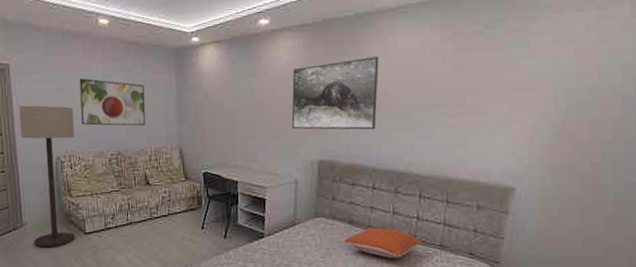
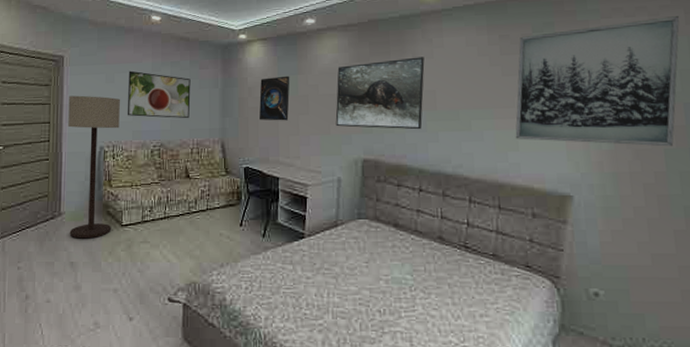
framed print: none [215,79,246,126] -> present [259,75,290,121]
pillow: present [343,227,423,258] -> none [388,232,475,267]
wall art: none [464,10,625,139] -> present [515,16,679,147]

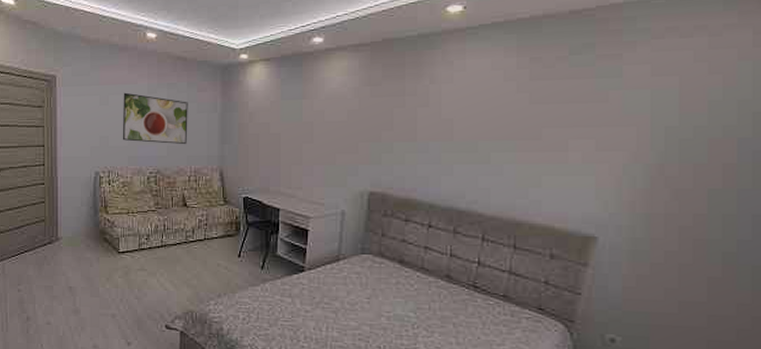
floor lamp: present [68,95,120,239] -> none [62,118,115,264]
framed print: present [259,75,290,121] -> none [261,100,294,149]
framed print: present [335,57,425,130] -> none [341,81,443,162]
wall art: present [515,16,679,147] -> none [539,37,745,187]

